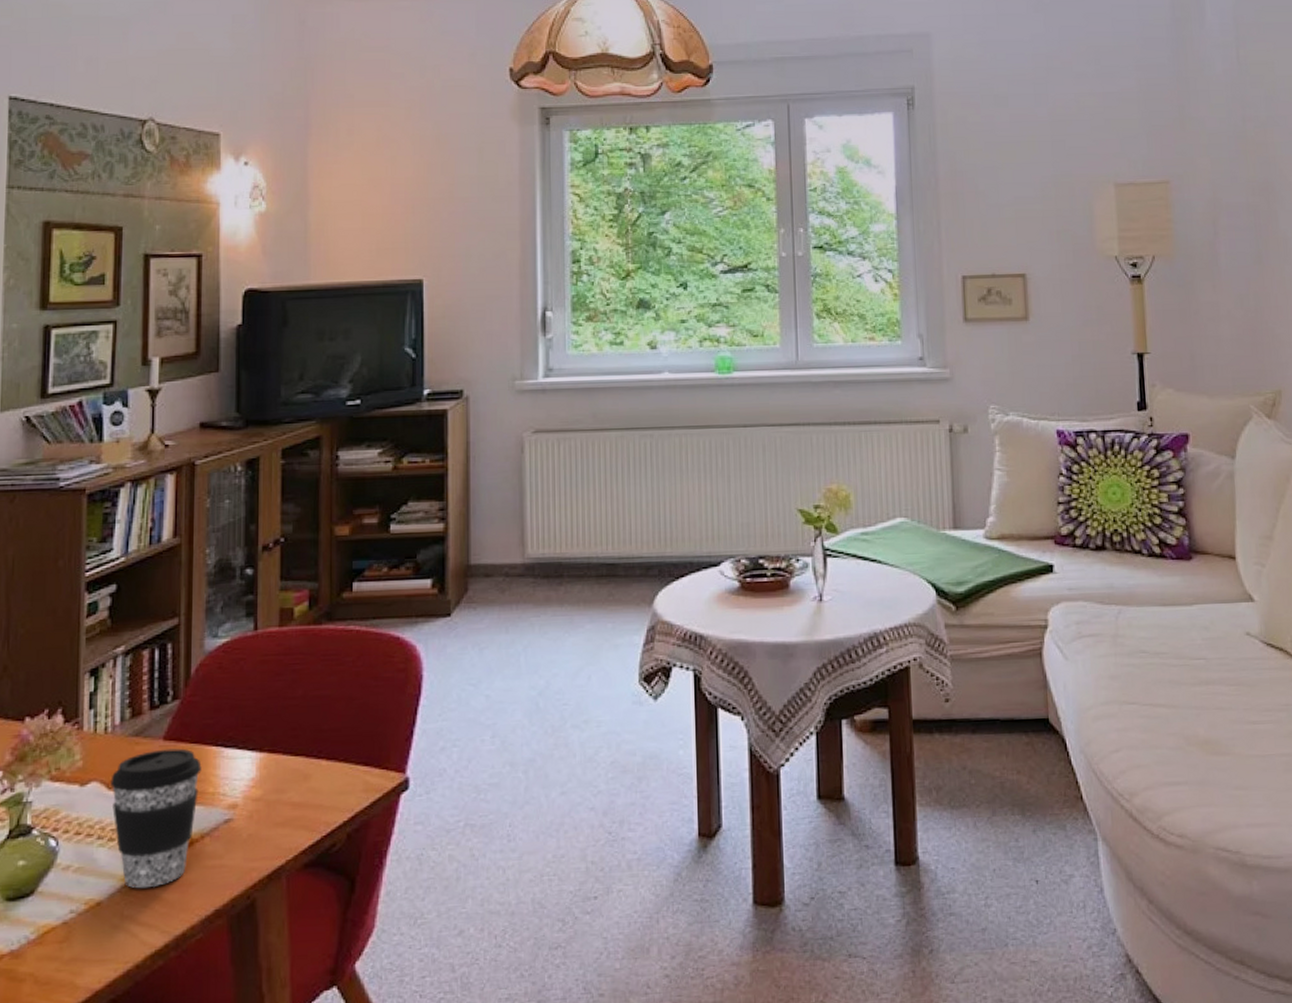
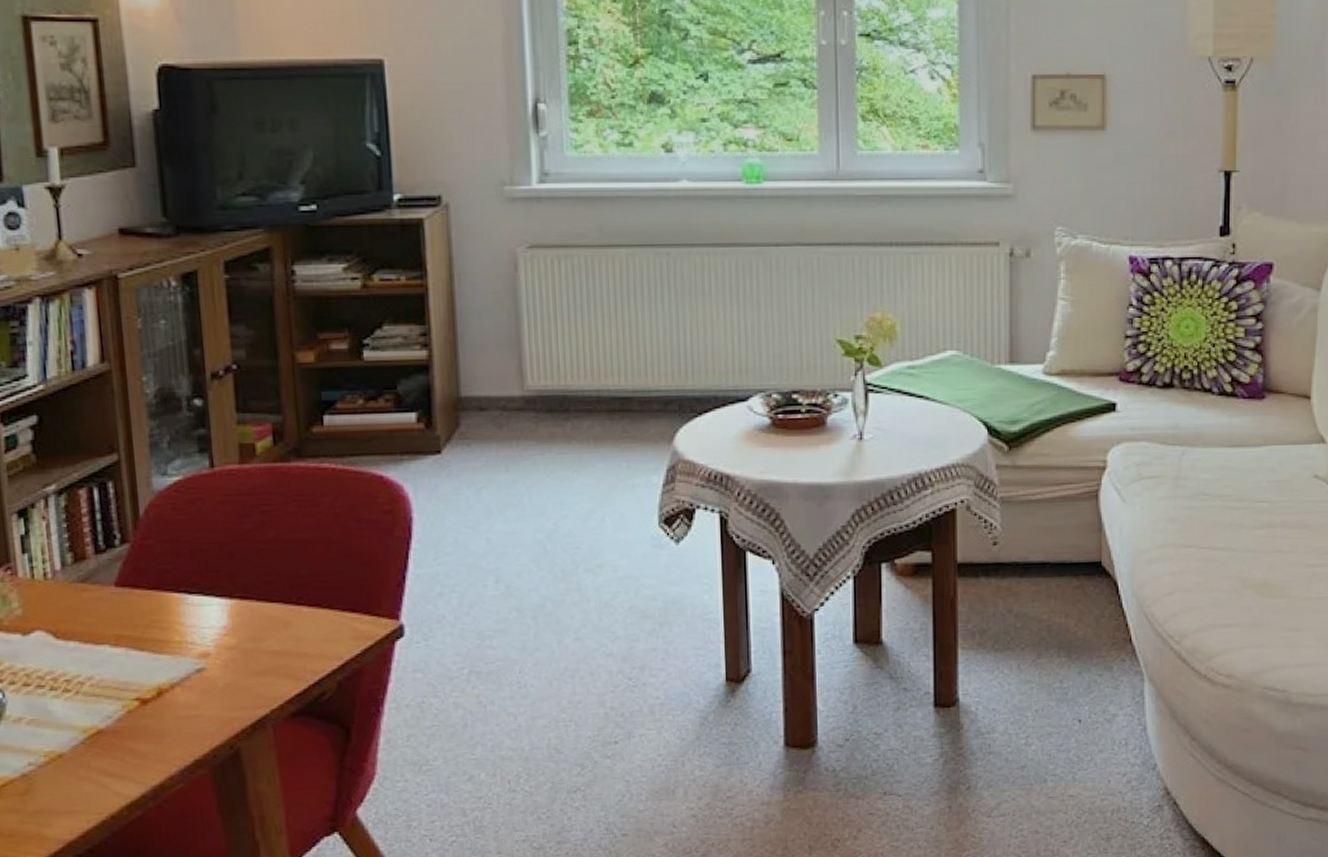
coffee cup: present [110,748,202,889] -> none [58,595,164,740]

